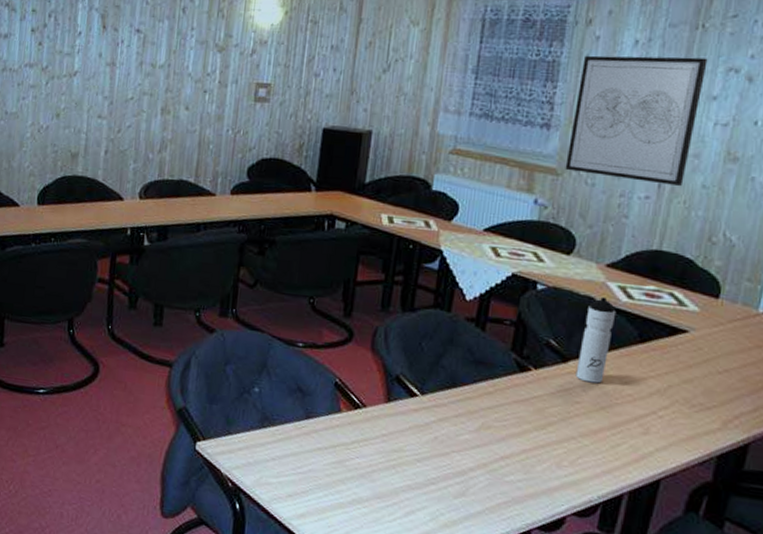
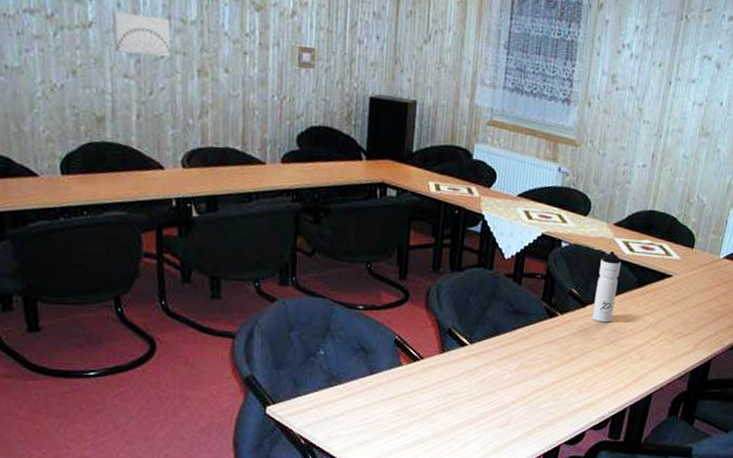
wall art: none [92,61,142,99] -> present [112,12,172,58]
wall art: present [565,55,708,186] -> none [582,38,689,156]

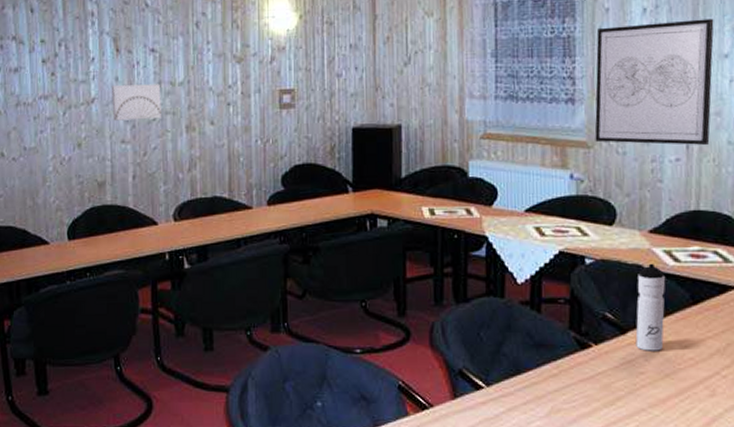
wall art: none [582,38,689,156] -> present [594,18,714,145]

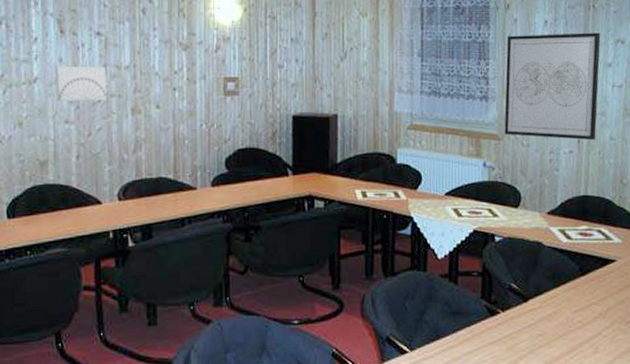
water bottle: present [635,263,666,351] -> none [535,240,560,316]

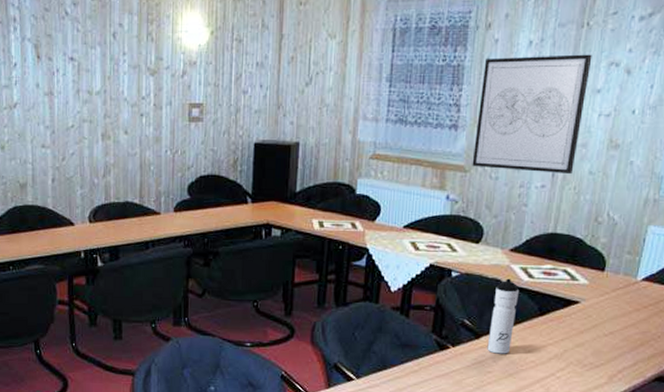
wall art: present [54,66,108,101] -> none [32,92,80,126]
water bottle: none [535,240,560,316] -> present [487,278,520,354]

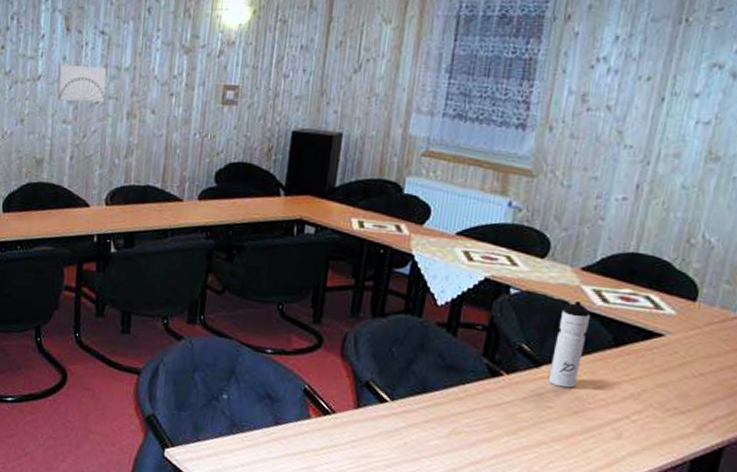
wall art: none [32,92,80,126] -> present [57,65,107,103]
wall art: present [472,54,592,173] -> none [540,52,691,186]

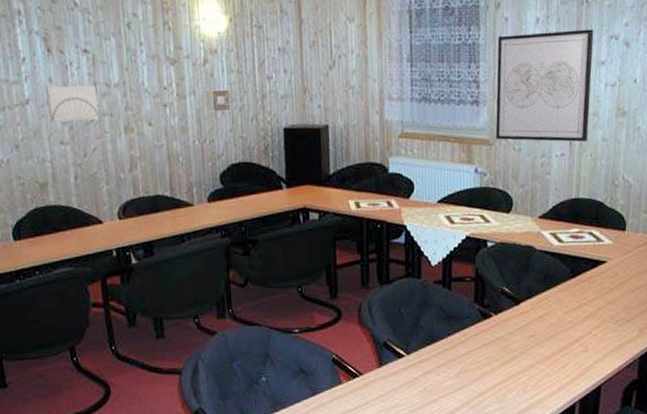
wall art: none [540,52,691,186] -> present [495,29,594,142]
water bottle: present [548,300,591,388] -> none [527,244,552,318]

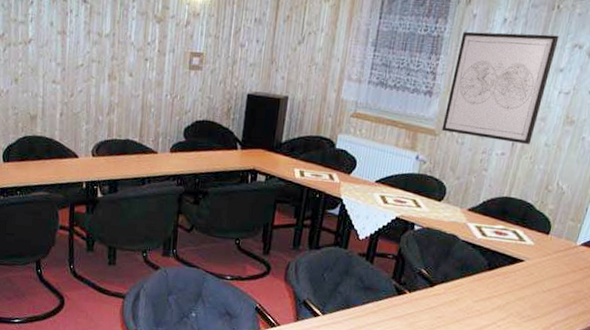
wall art: present [45,85,100,122] -> none [46,30,90,65]

